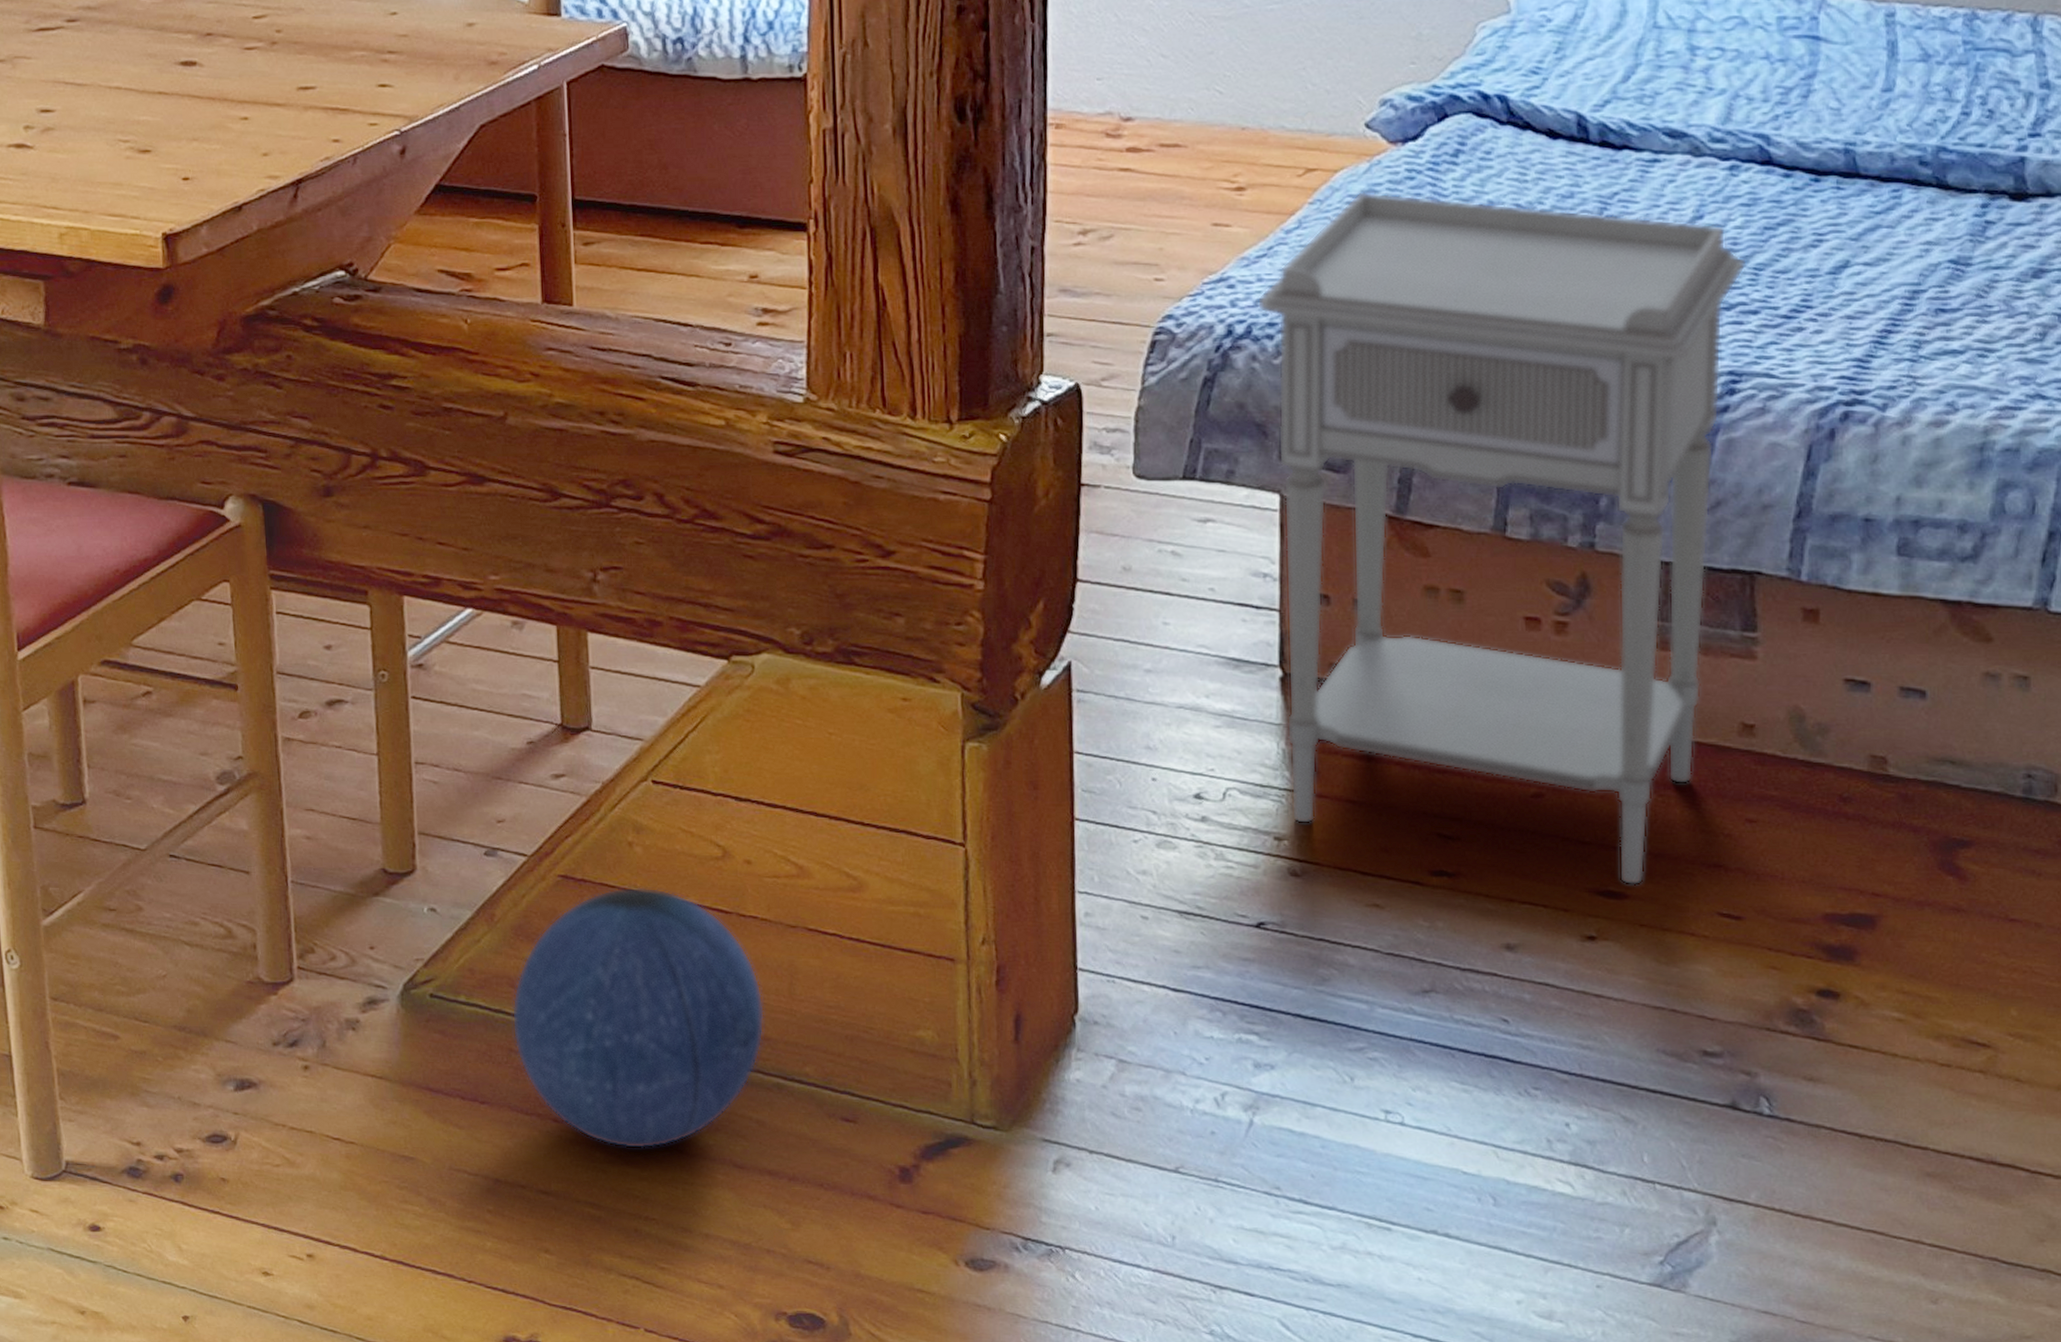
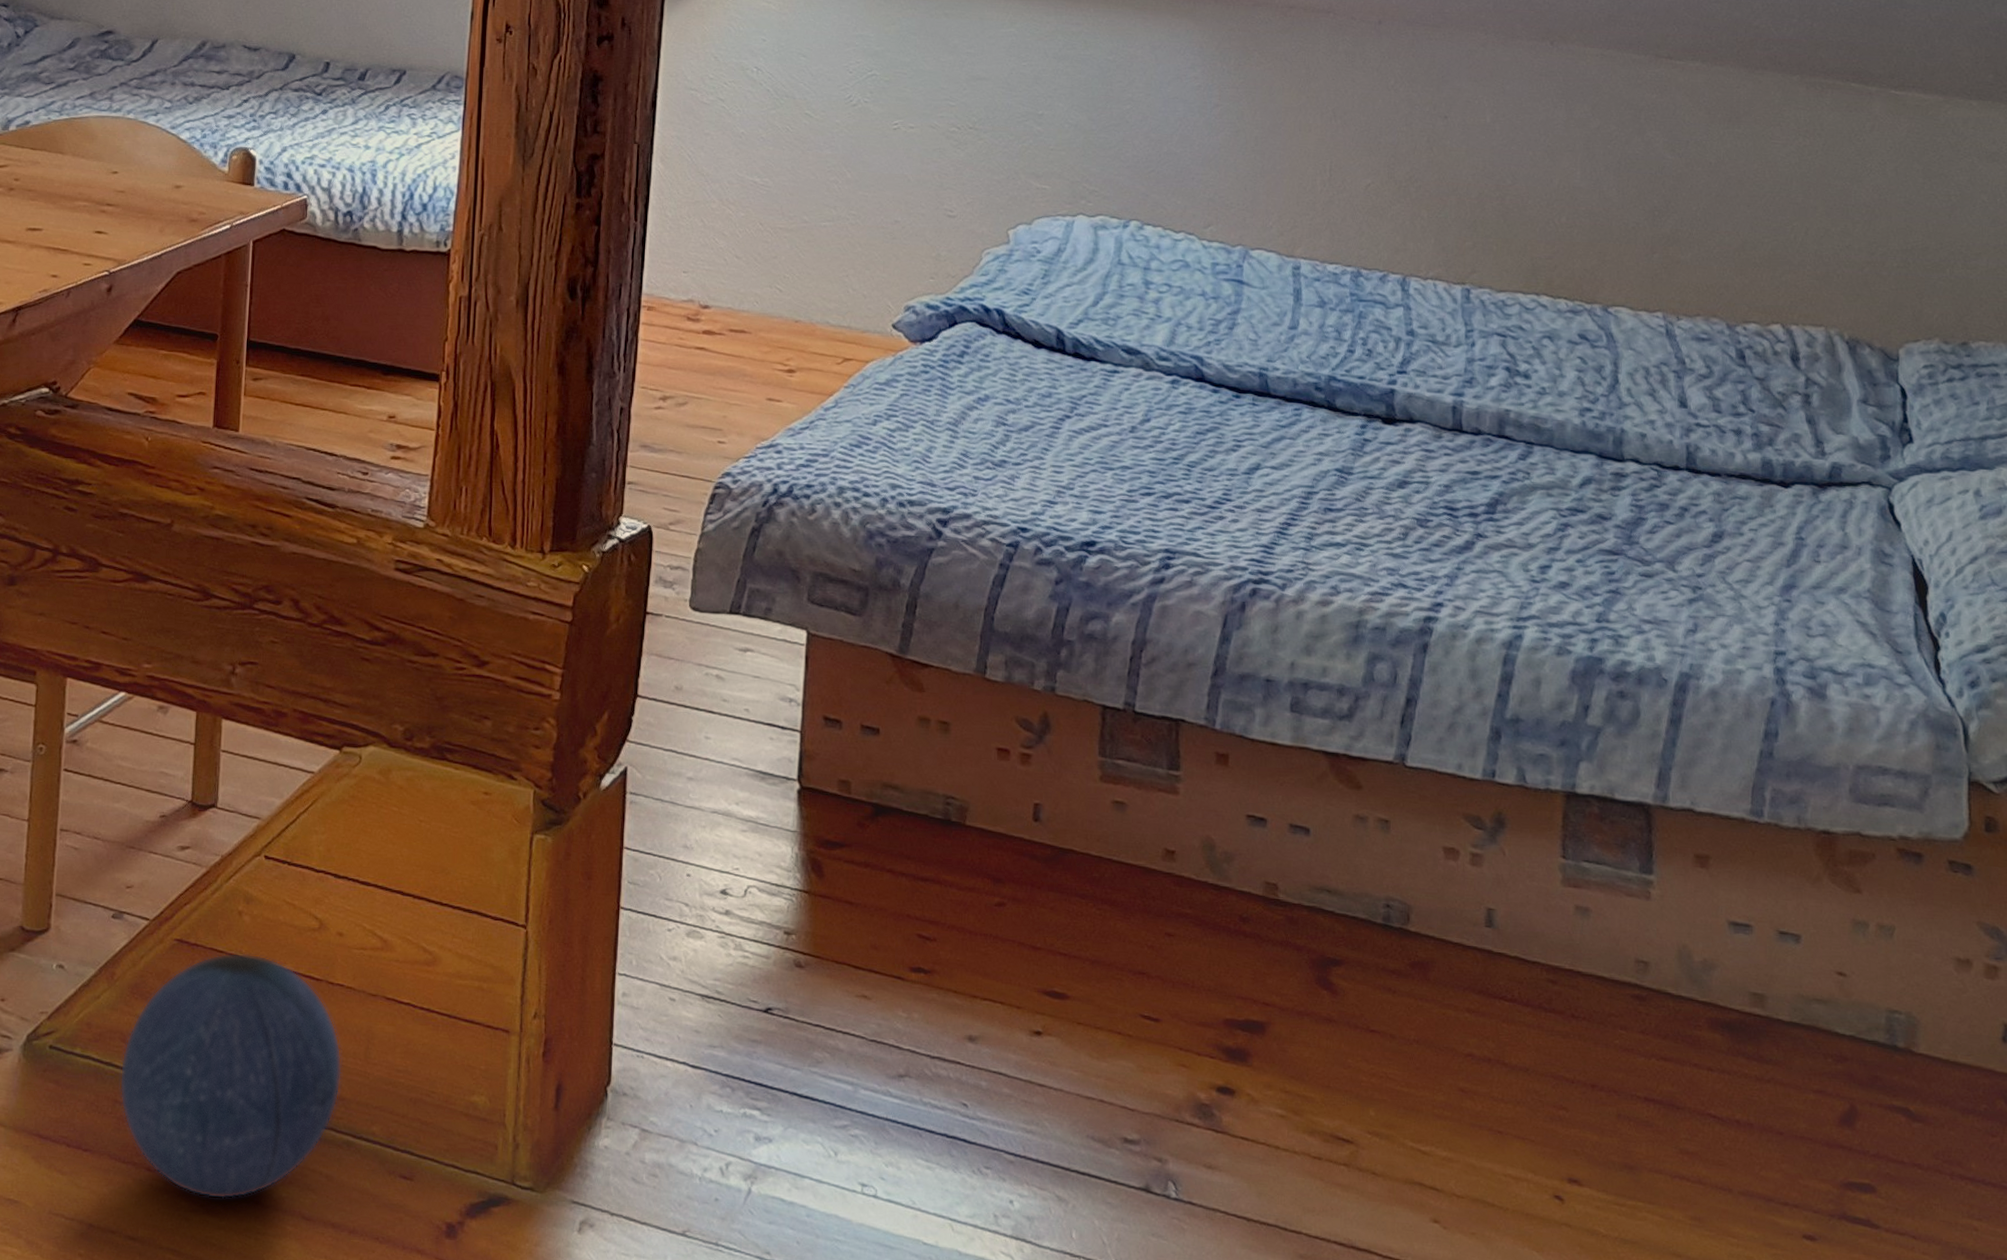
nightstand: present [1257,192,1747,886] -> none [798,380,1182,988]

